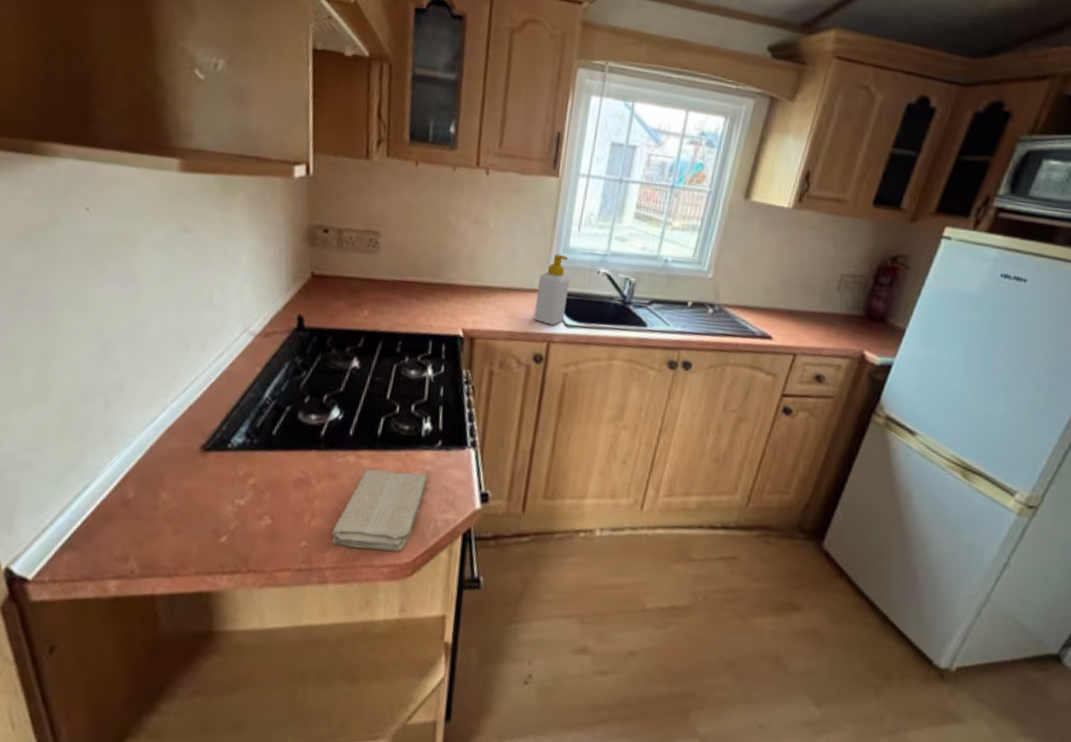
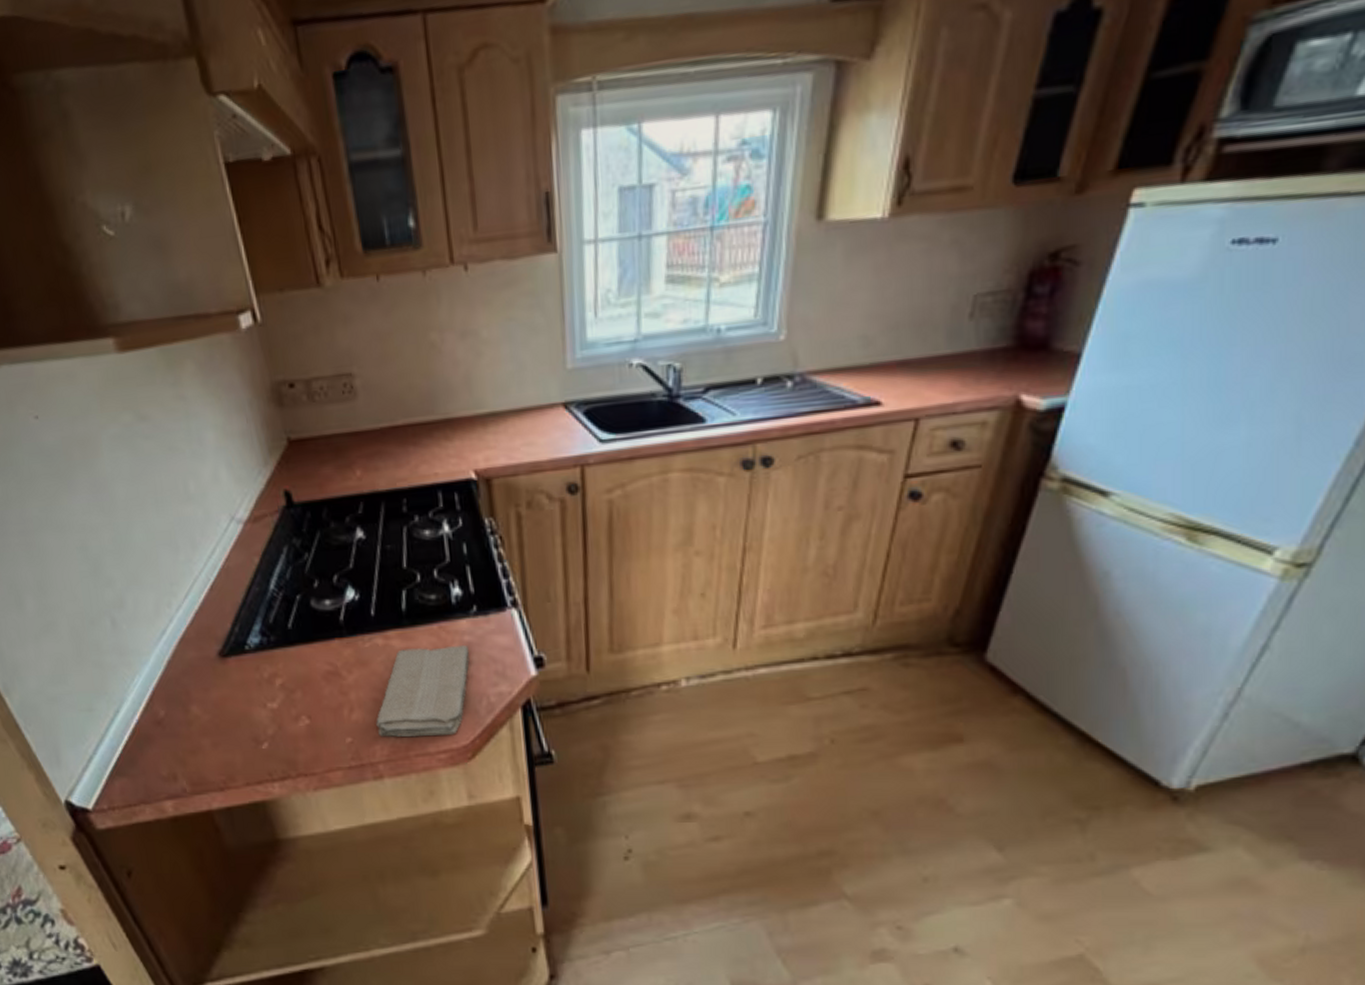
soap bottle: present [534,254,570,326] -> none [556,352,597,445]

